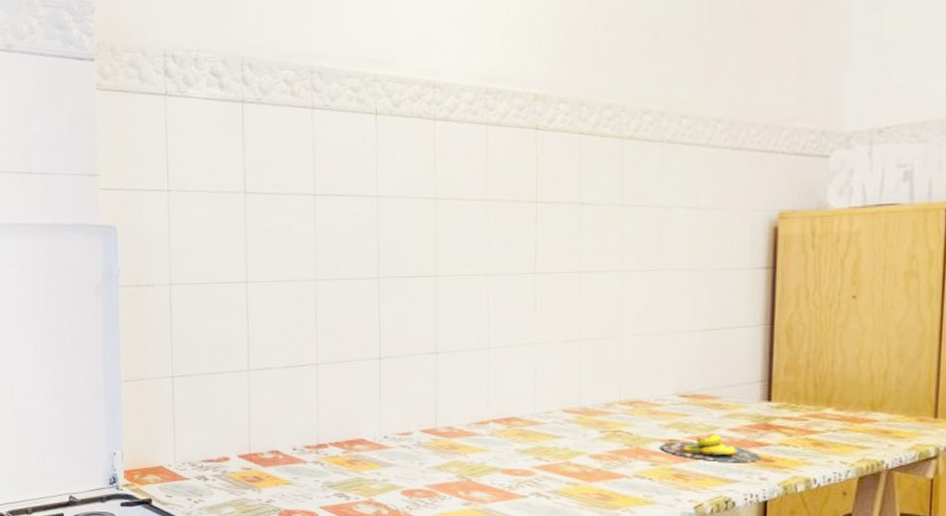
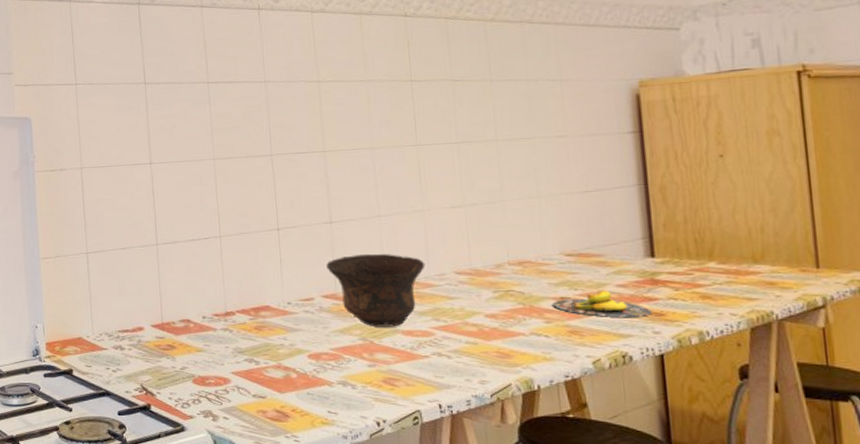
bowl: none [428,387,532,465] -> present [326,253,426,327]

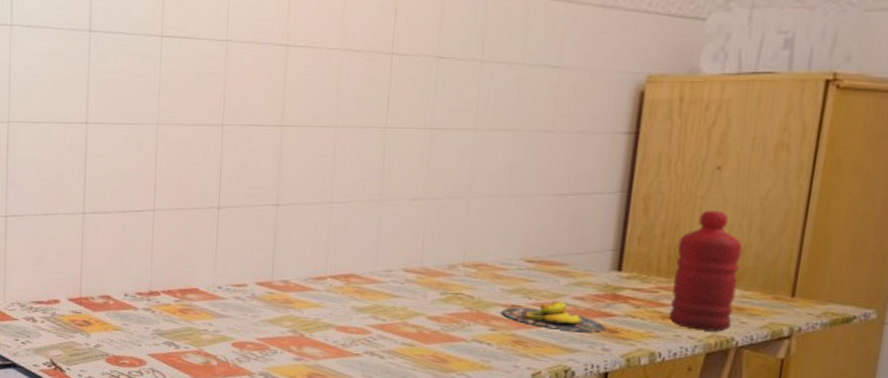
bowl: present [326,253,426,327] -> none [265,241,373,322]
water bottle: none [700,194,767,307] -> present [668,210,742,332]

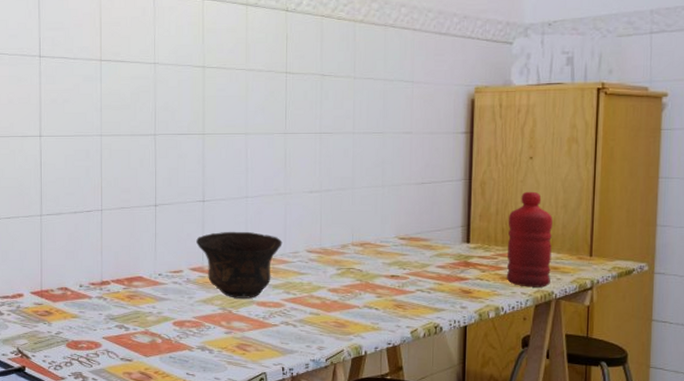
bowl: none [265,241,373,322] -> present [196,231,283,298]
banana: present [502,301,607,332] -> none [384,270,463,294]

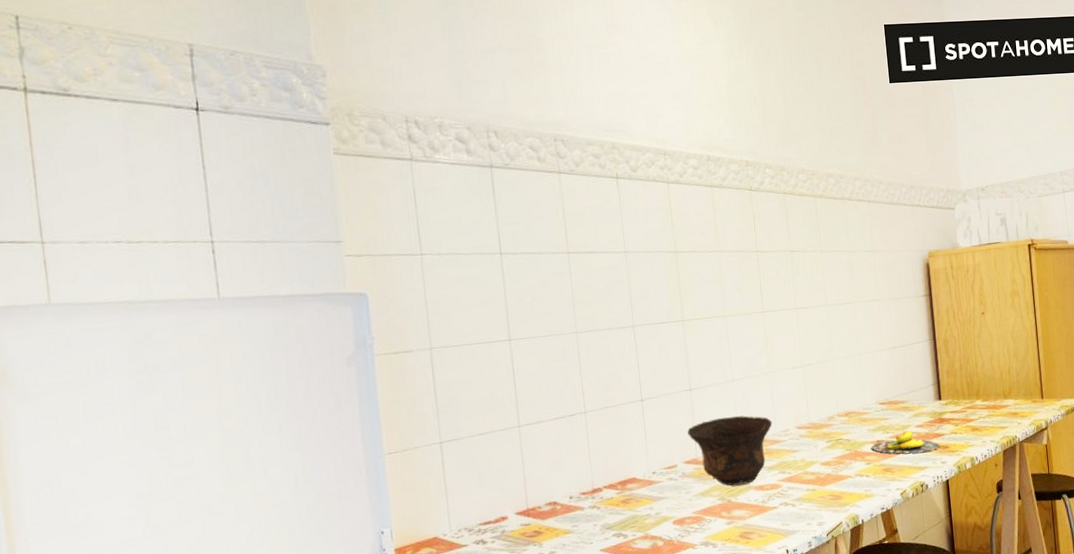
banana: none [384,270,463,294] -> present [871,431,941,455]
water bottle: present [506,191,553,288] -> none [970,344,1013,435]

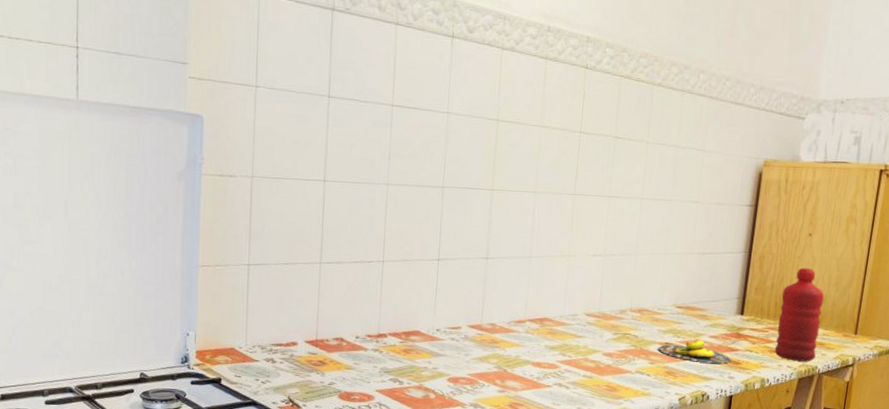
bowl: present [687,415,773,486] -> none [477,290,562,359]
water bottle: none [970,344,1013,435] -> present [774,267,824,362]

